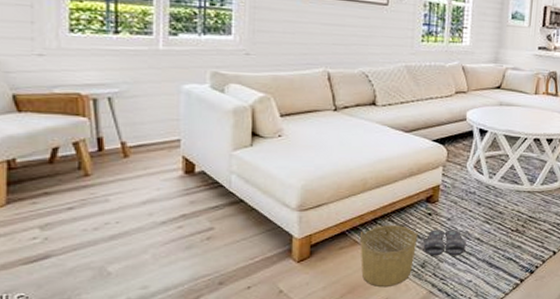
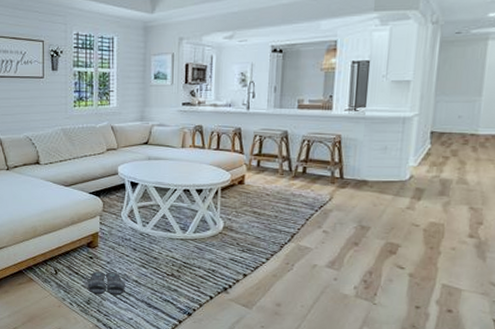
basket: present [359,225,418,287] -> none [33,266,82,318]

